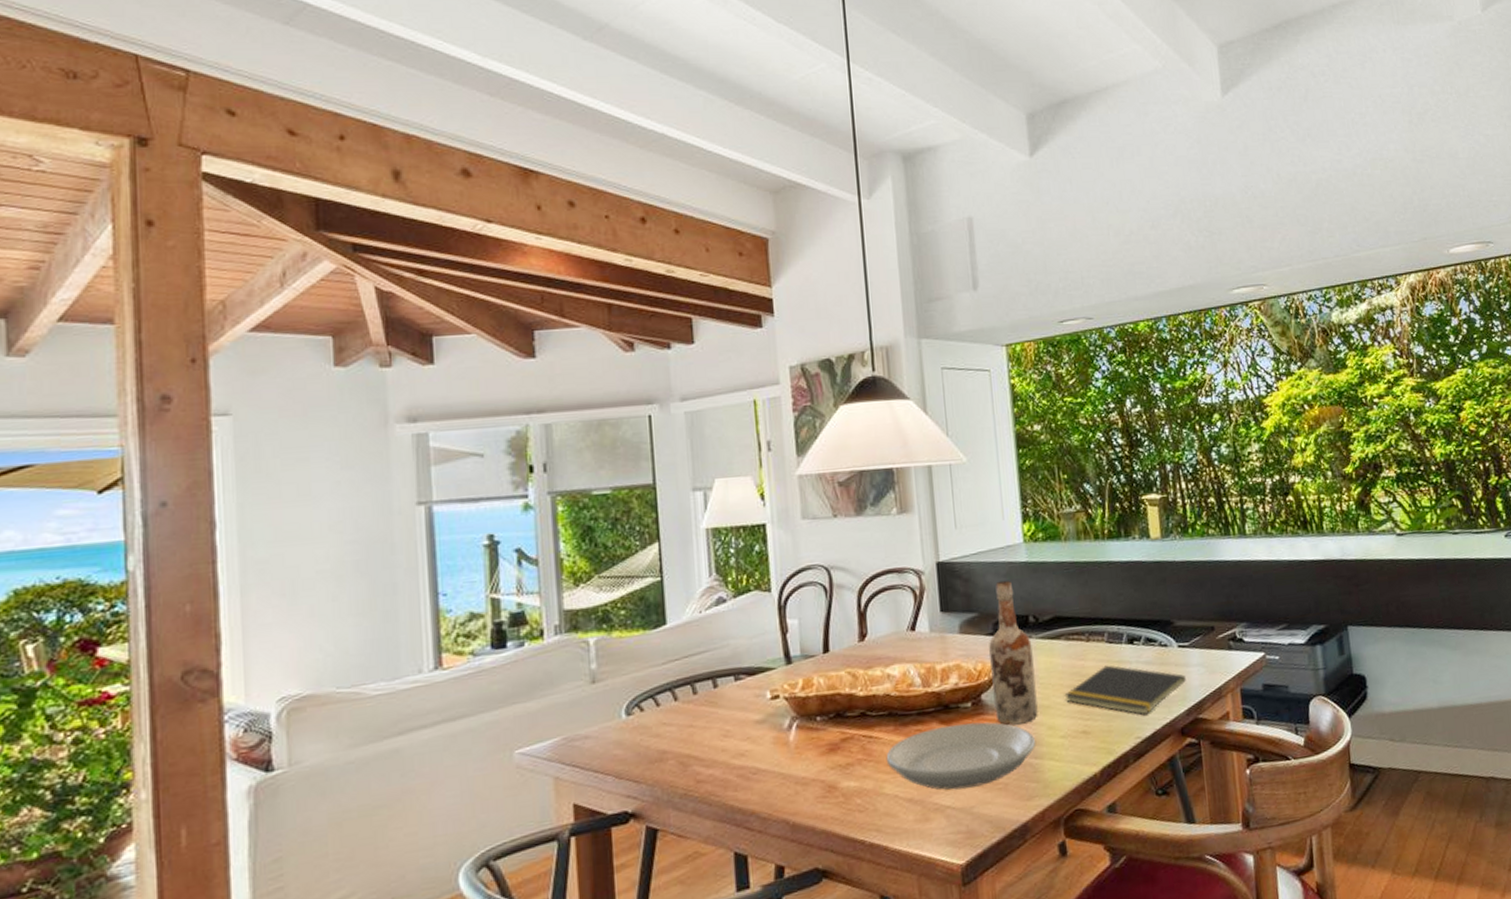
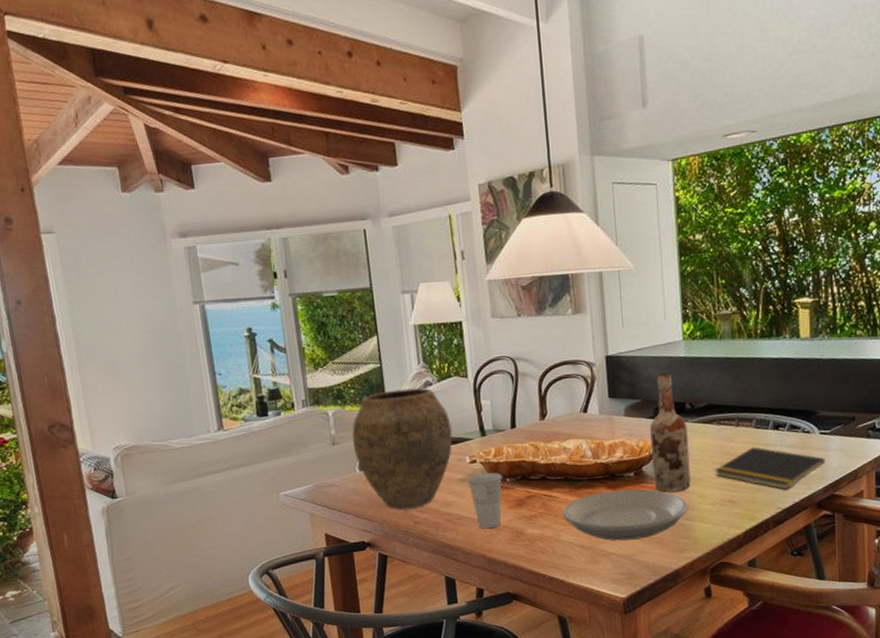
vase: none [618,606,750,765] -> present [352,388,453,510]
cup: none [767,710,812,785] -> present [467,472,503,529]

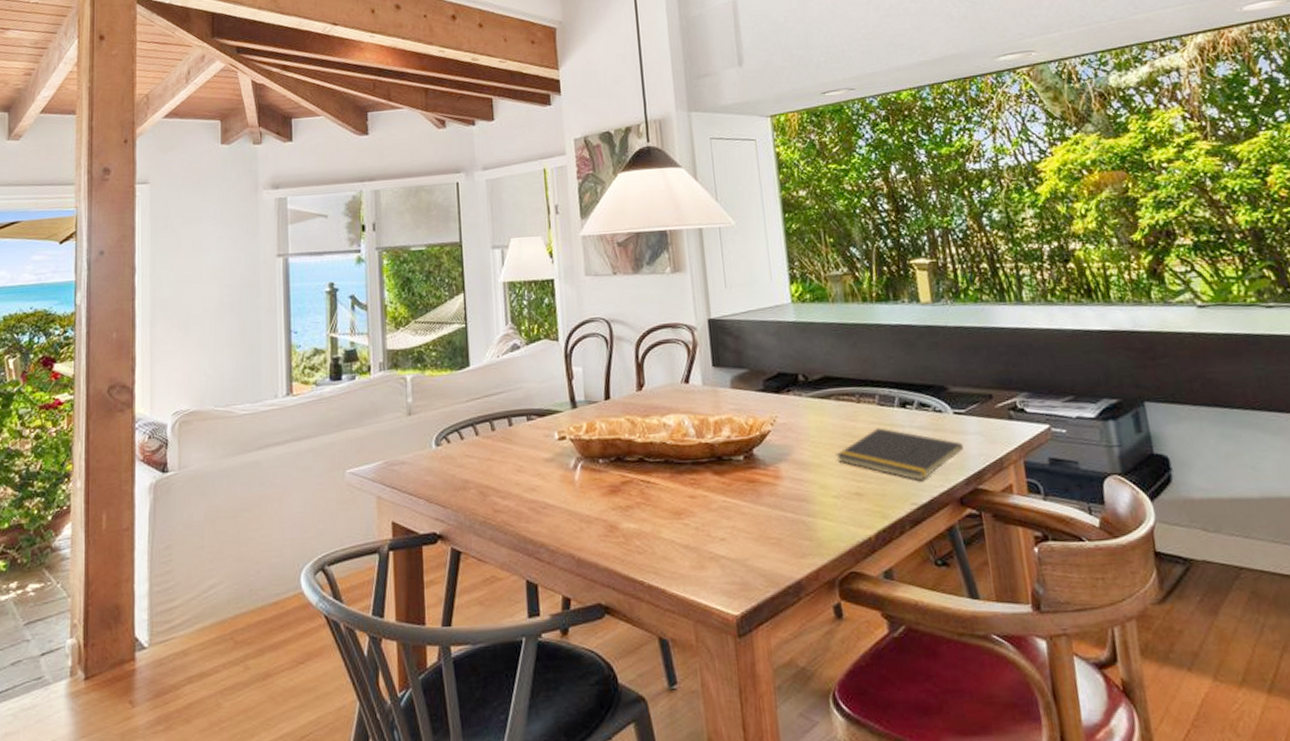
vase: present [352,388,453,510] -> none [430,351,540,494]
cup: present [467,472,503,529] -> none [555,451,595,521]
plate: present [562,489,689,541] -> none [663,475,809,541]
wine bottle: present [649,372,691,493] -> none [759,338,810,481]

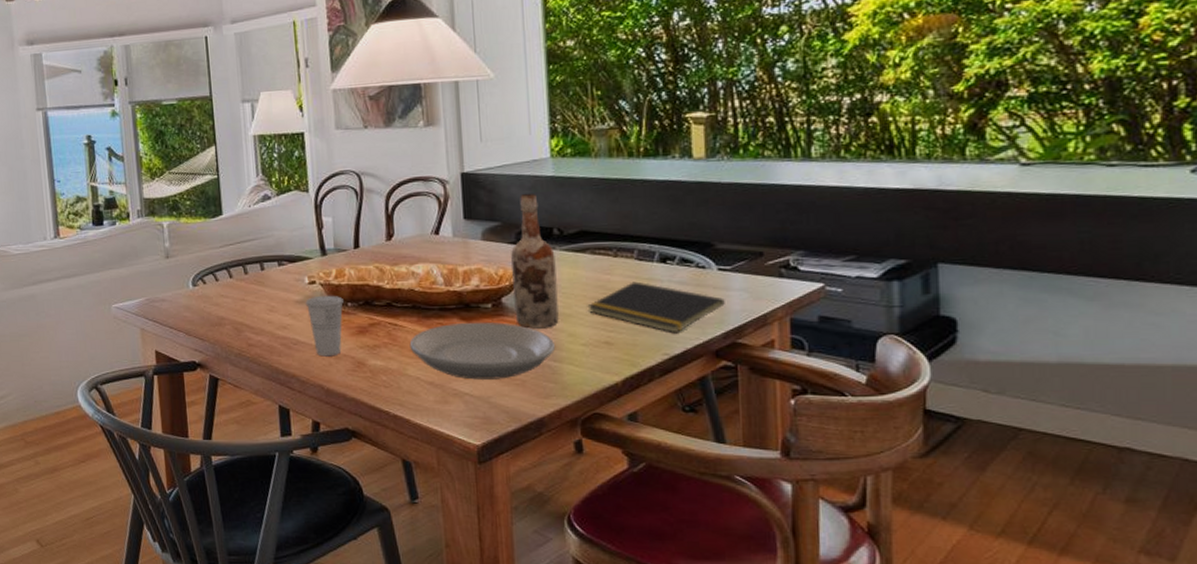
cup: none [555,451,595,521] -> present [305,295,344,357]
plate: none [663,475,809,541] -> present [409,322,556,380]
wine bottle: none [759,338,810,481] -> present [510,193,559,329]

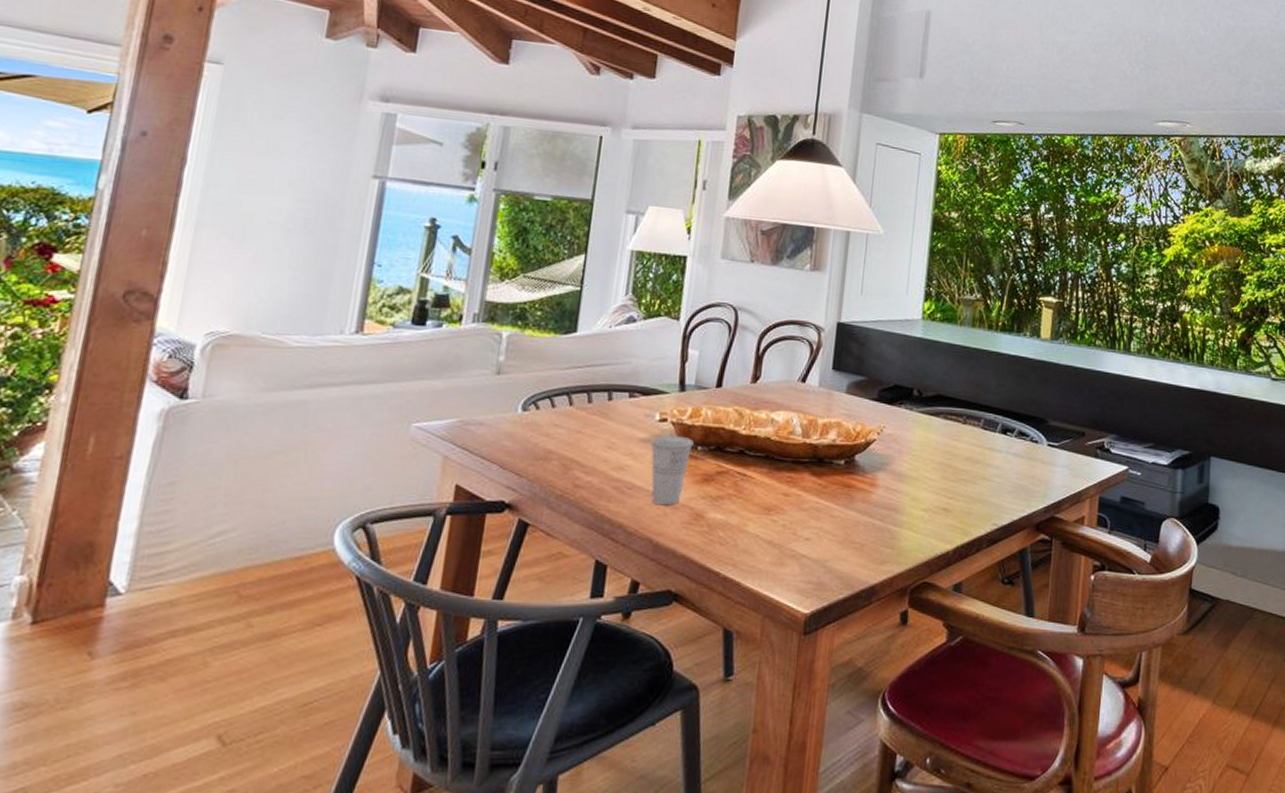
plate: present [409,322,556,380] -> none [754,478,898,542]
wine bottle: present [510,193,559,329] -> none [864,351,912,490]
notepad: present [587,281,725,334] -> none [932,450,1050,505]

